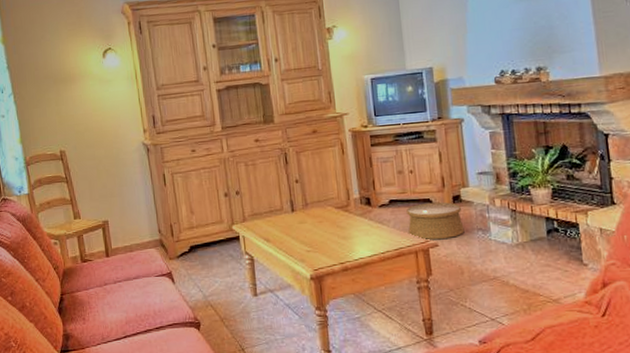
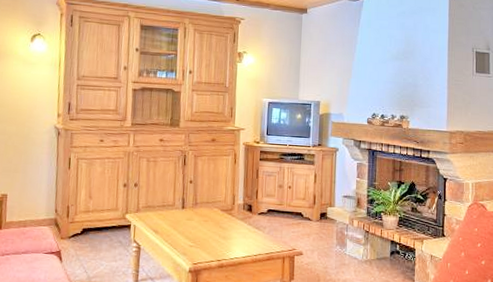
woven basket: present [406,202,465,240] -> none [280,215,326,249]

